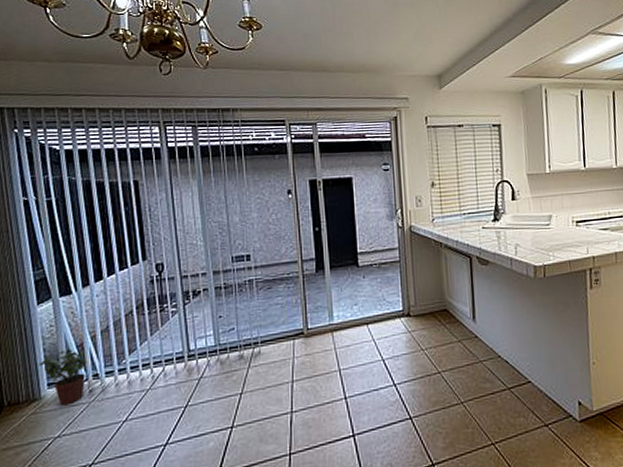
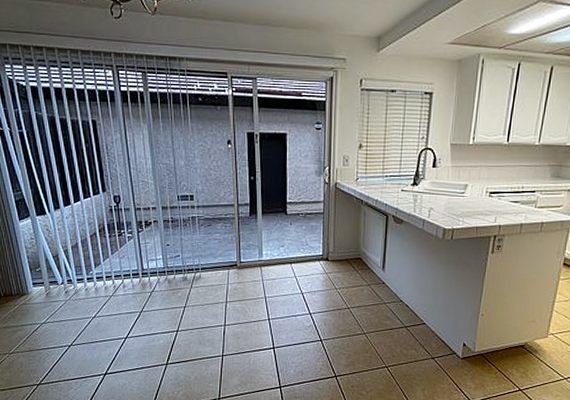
potted plant: present [38,349,86,406] -> none [24,258,62,301]

